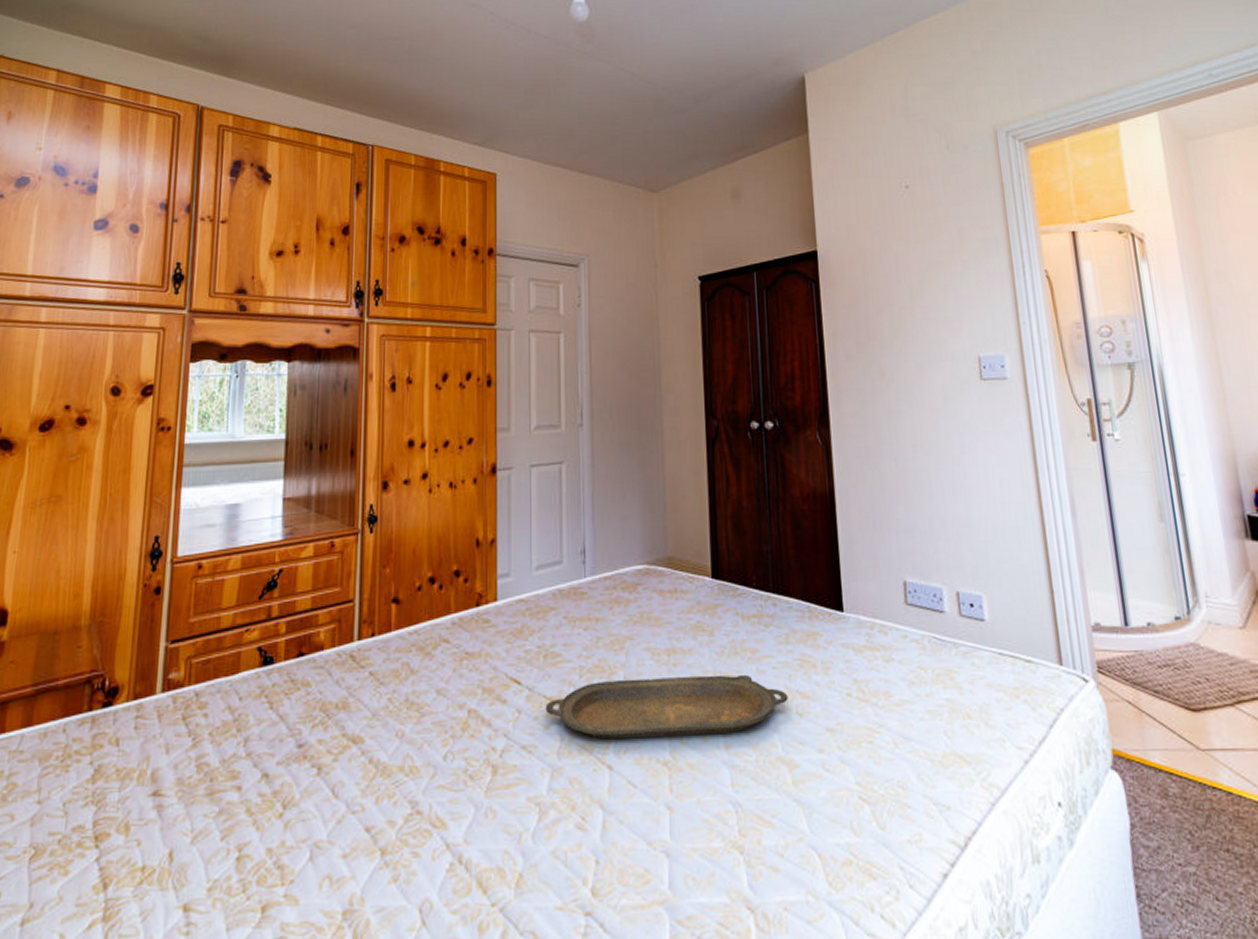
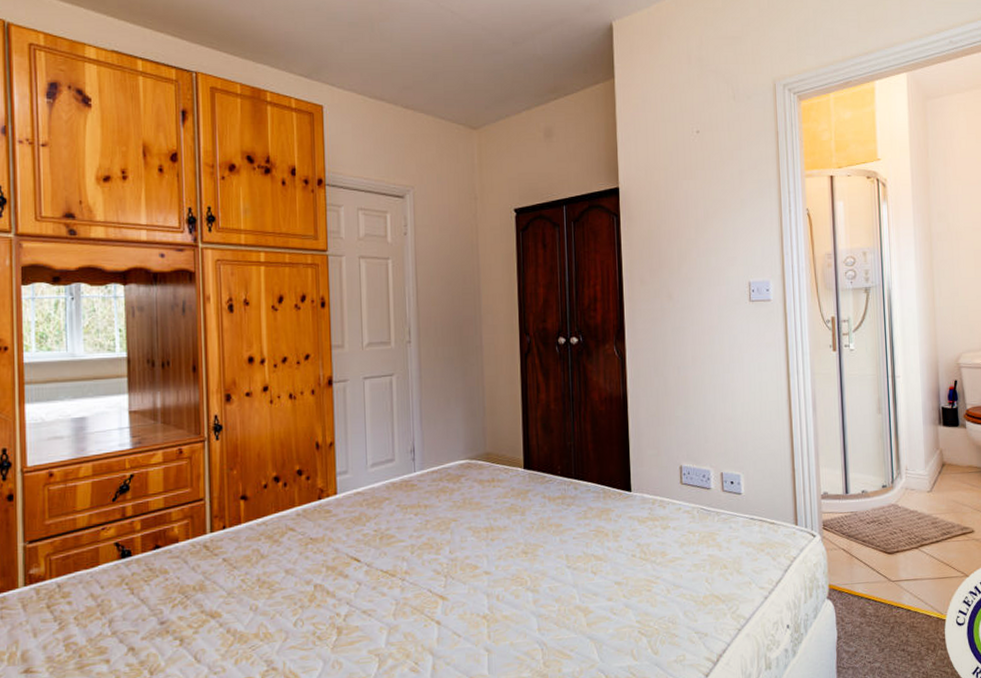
serving tray: present [545,674,788,740] -> none [382,544,585,602]

